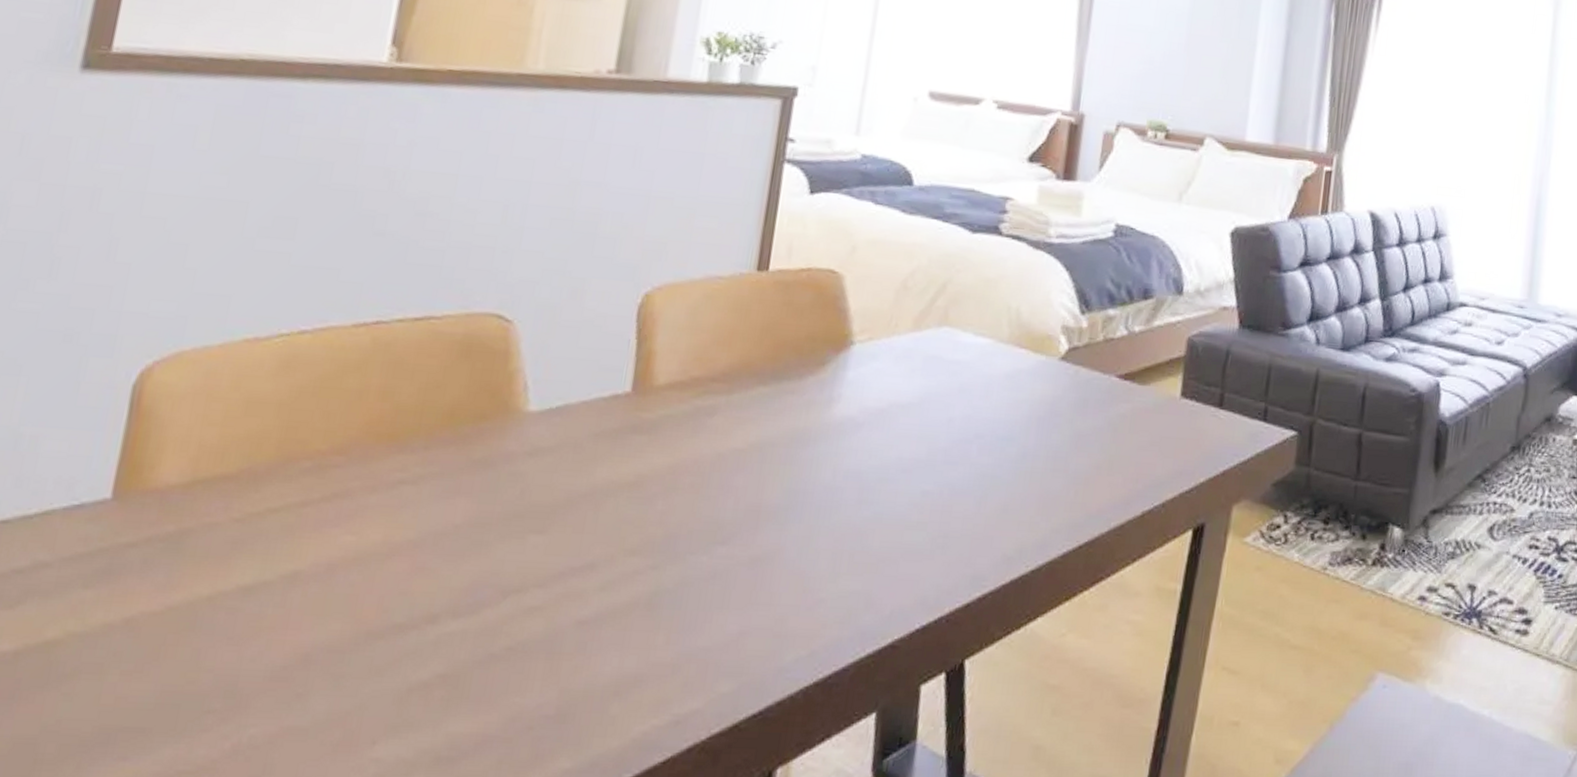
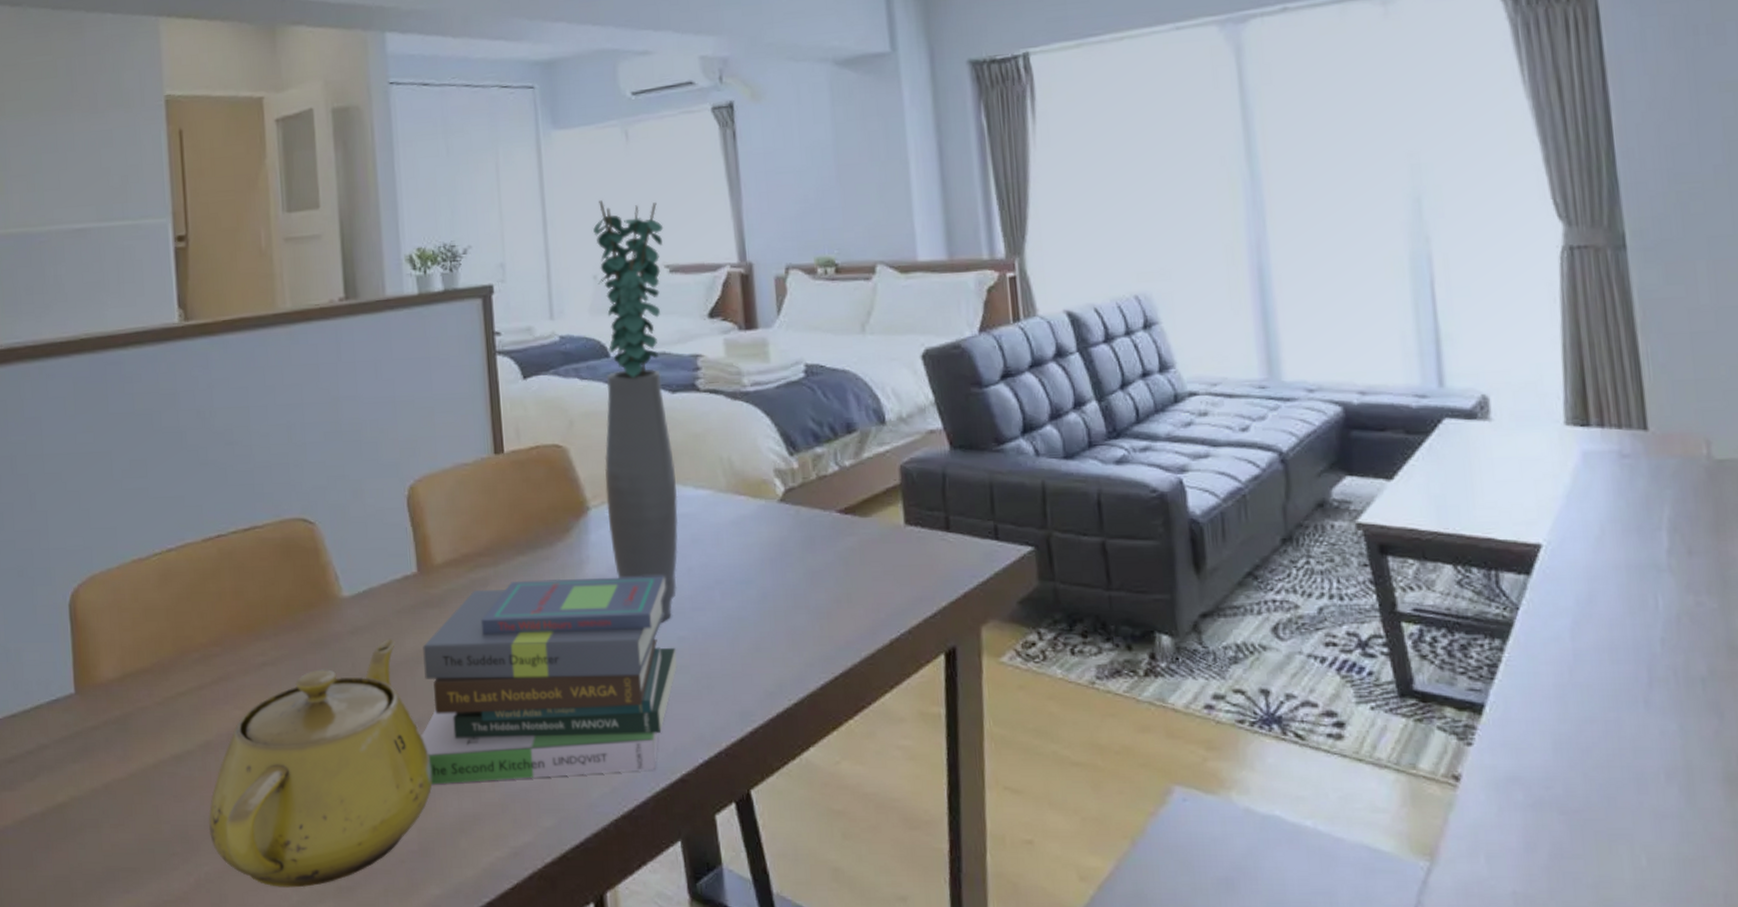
teapot: none [269,465,596,758] -> present [208,638,433,888]
books: none [590,413,922,639] -> present [421,576,678,785]
vase: none [868,20,1001,473] -> present [593,200,679,621]

